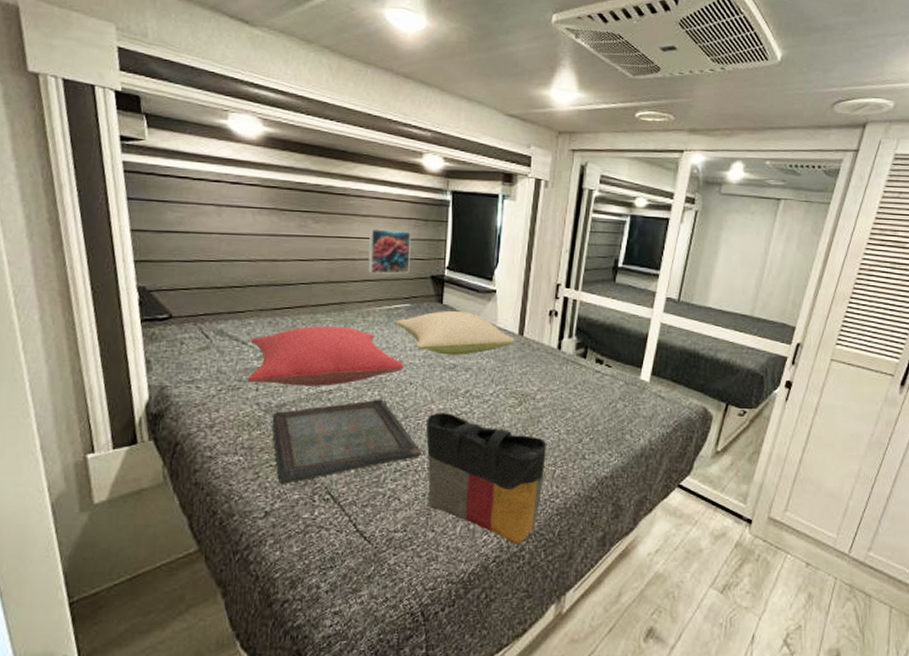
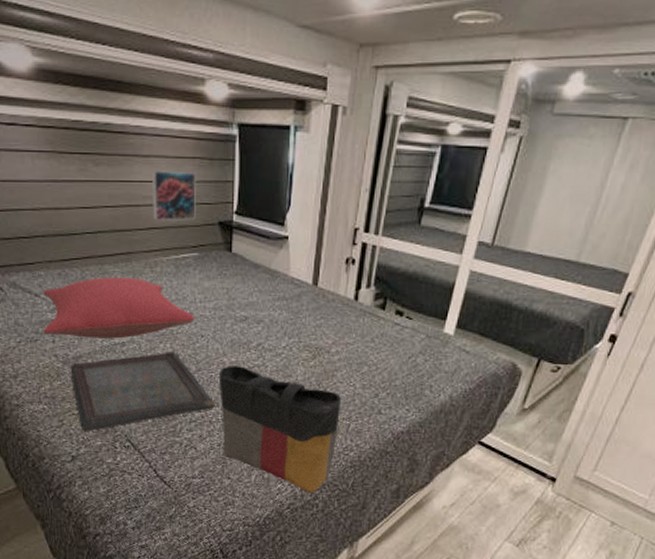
pillow: present [395,310,515,355] -> none [183,259,309,307]

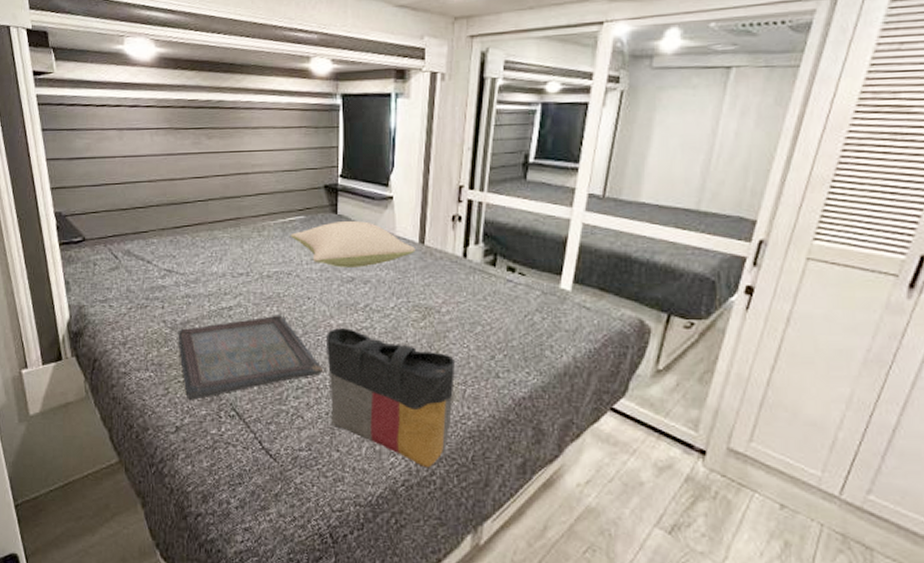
pillow: present [43,276,194,339] -> none [153,241,301,303]
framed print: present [152,170,196,221] -> none [261,139,302,186]
pillow: none [183,259,309,307] -> present [290,220,416,268]

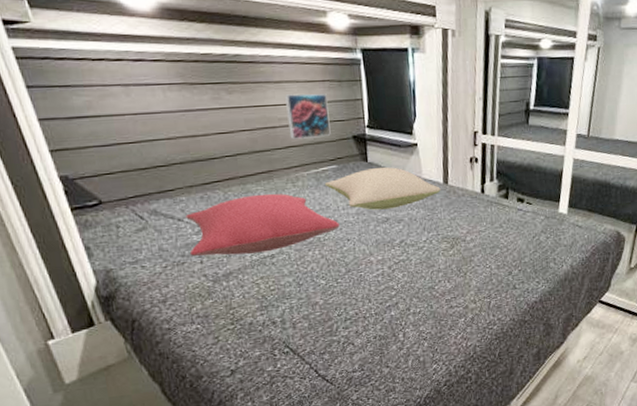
pillow: none [153,241,301,303] -> present [185,193,340,256]
serving tray: present [178,315,324,400] -> none [221,257,369,344]
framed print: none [261,139,302,186] -> present [285,93,331,139]
tote bag: present [327,328,456,468] -> none [368,262,481,369]

